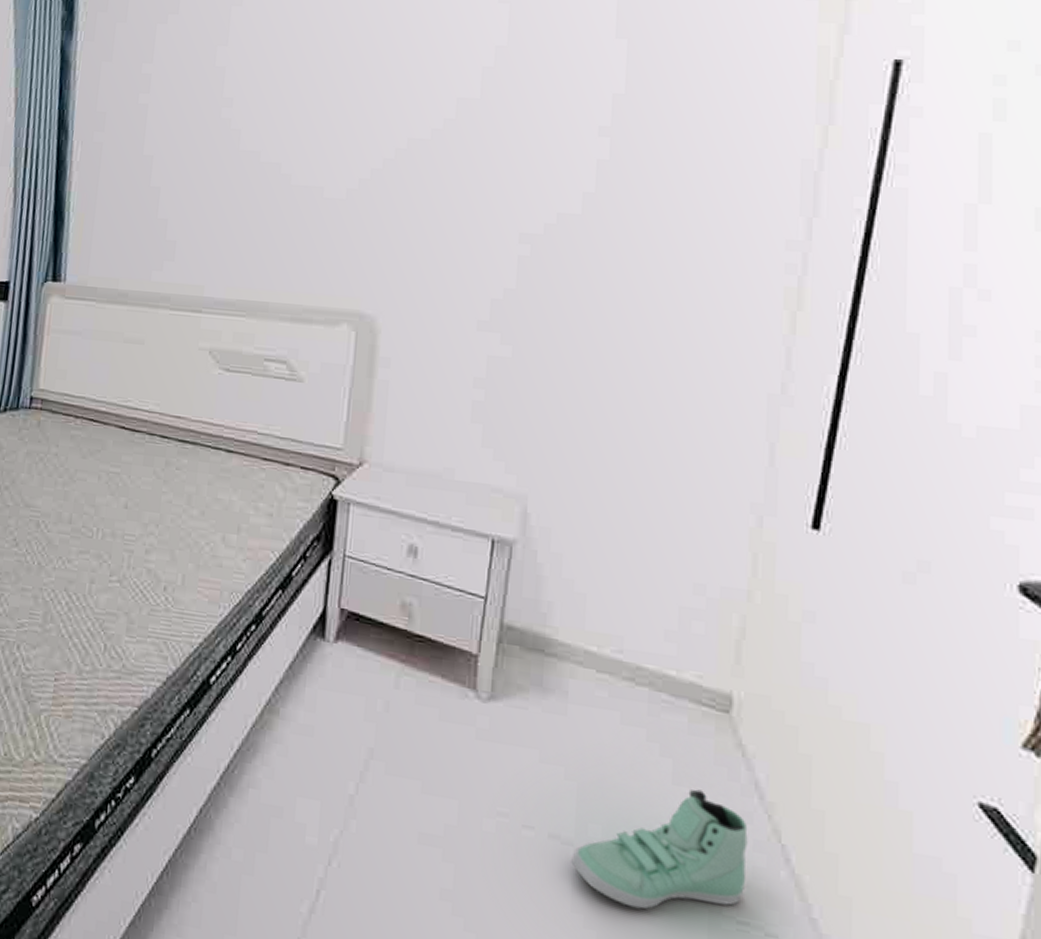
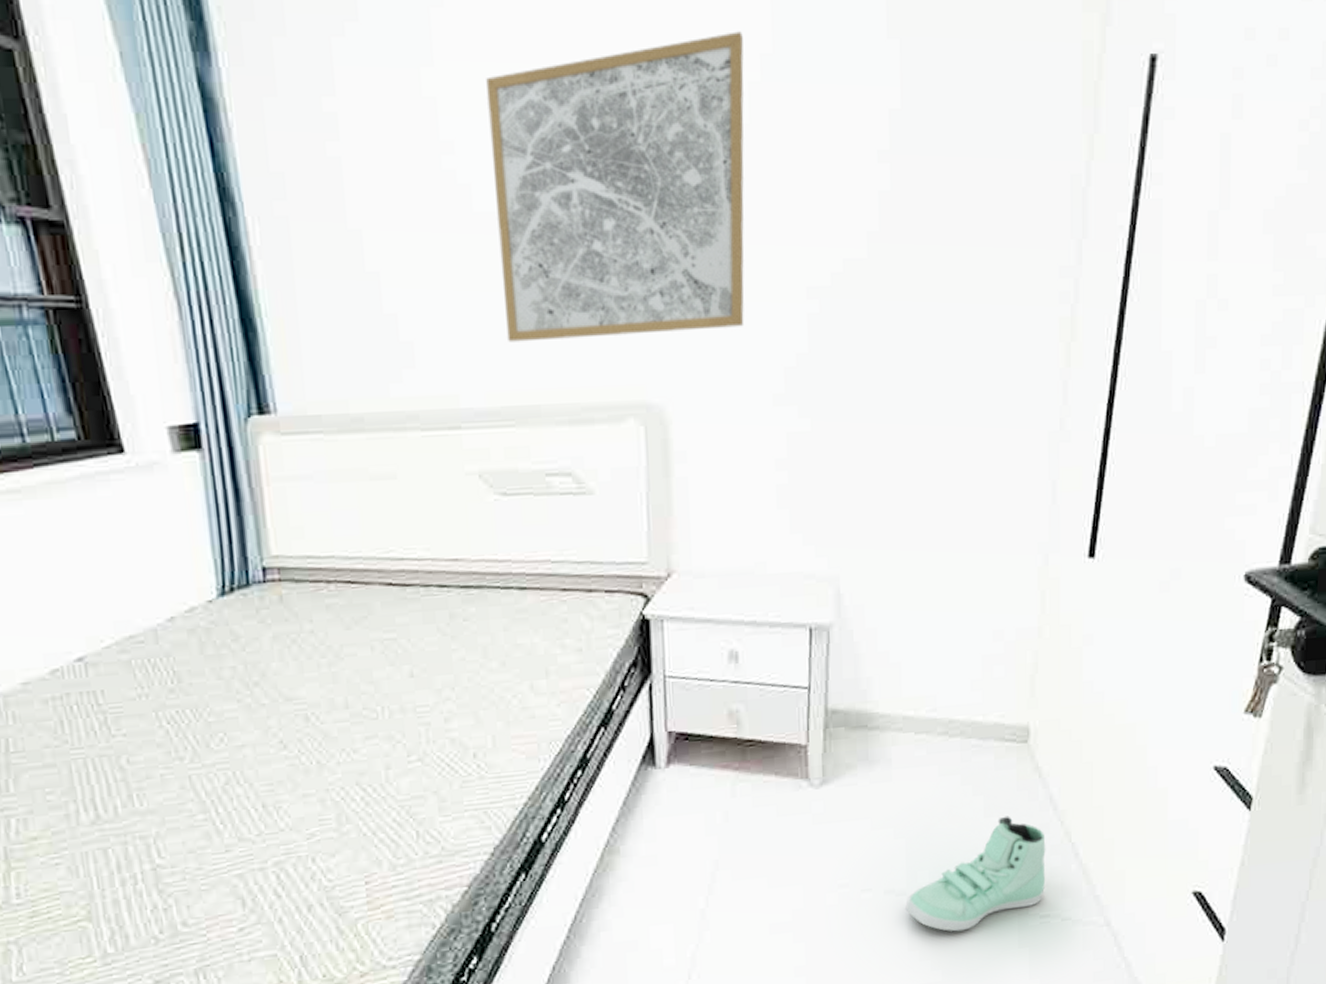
wall art: none [250,29,482,260] -> present [486,31,745,342]

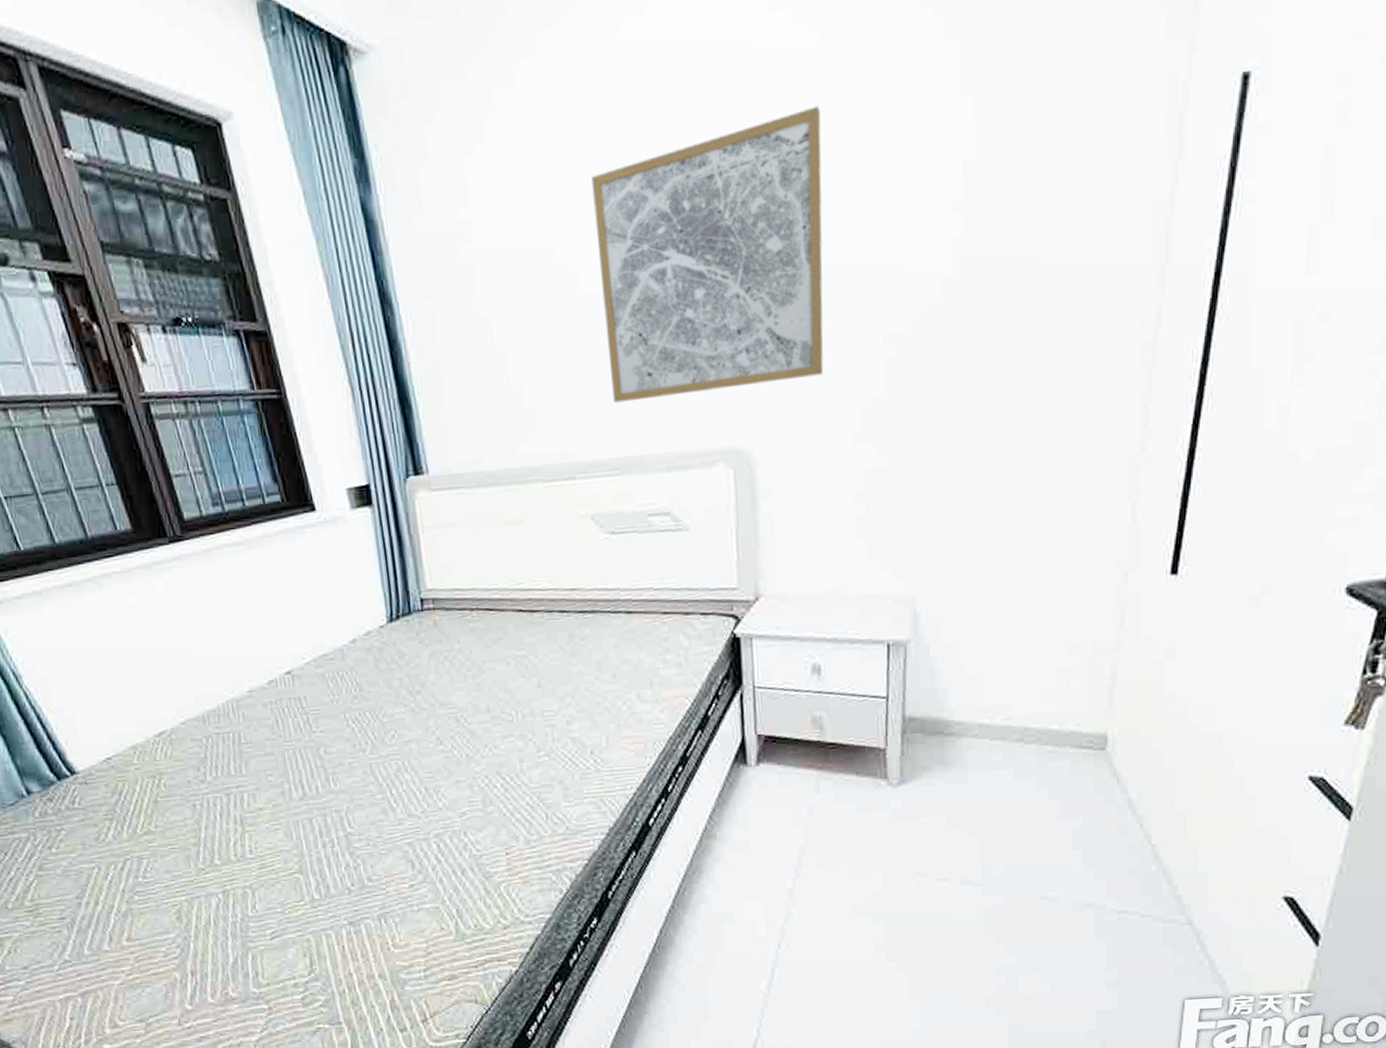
sneaker: present [905,816,1046,932] -> none [981,817,1124,922]

